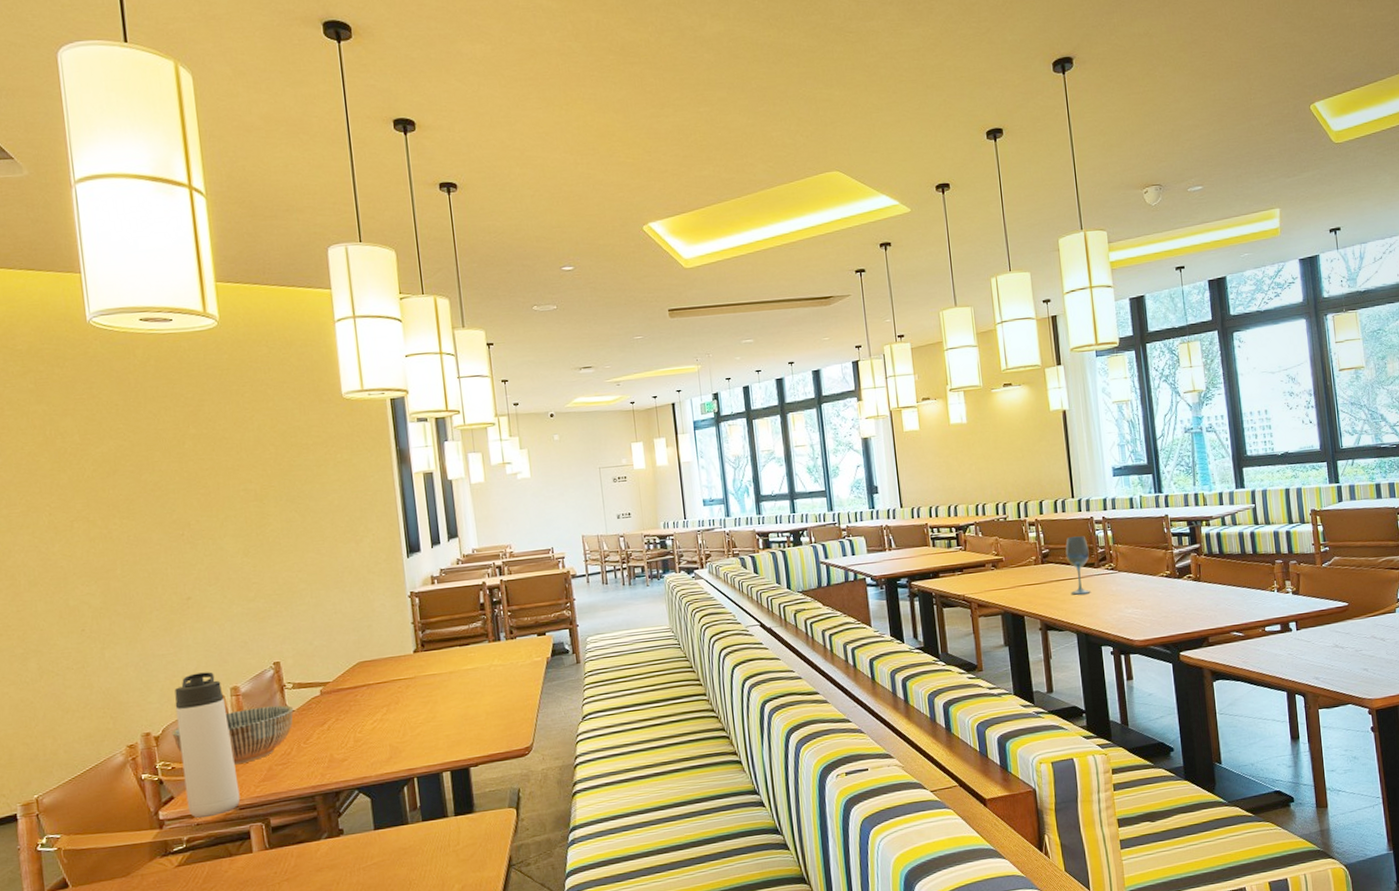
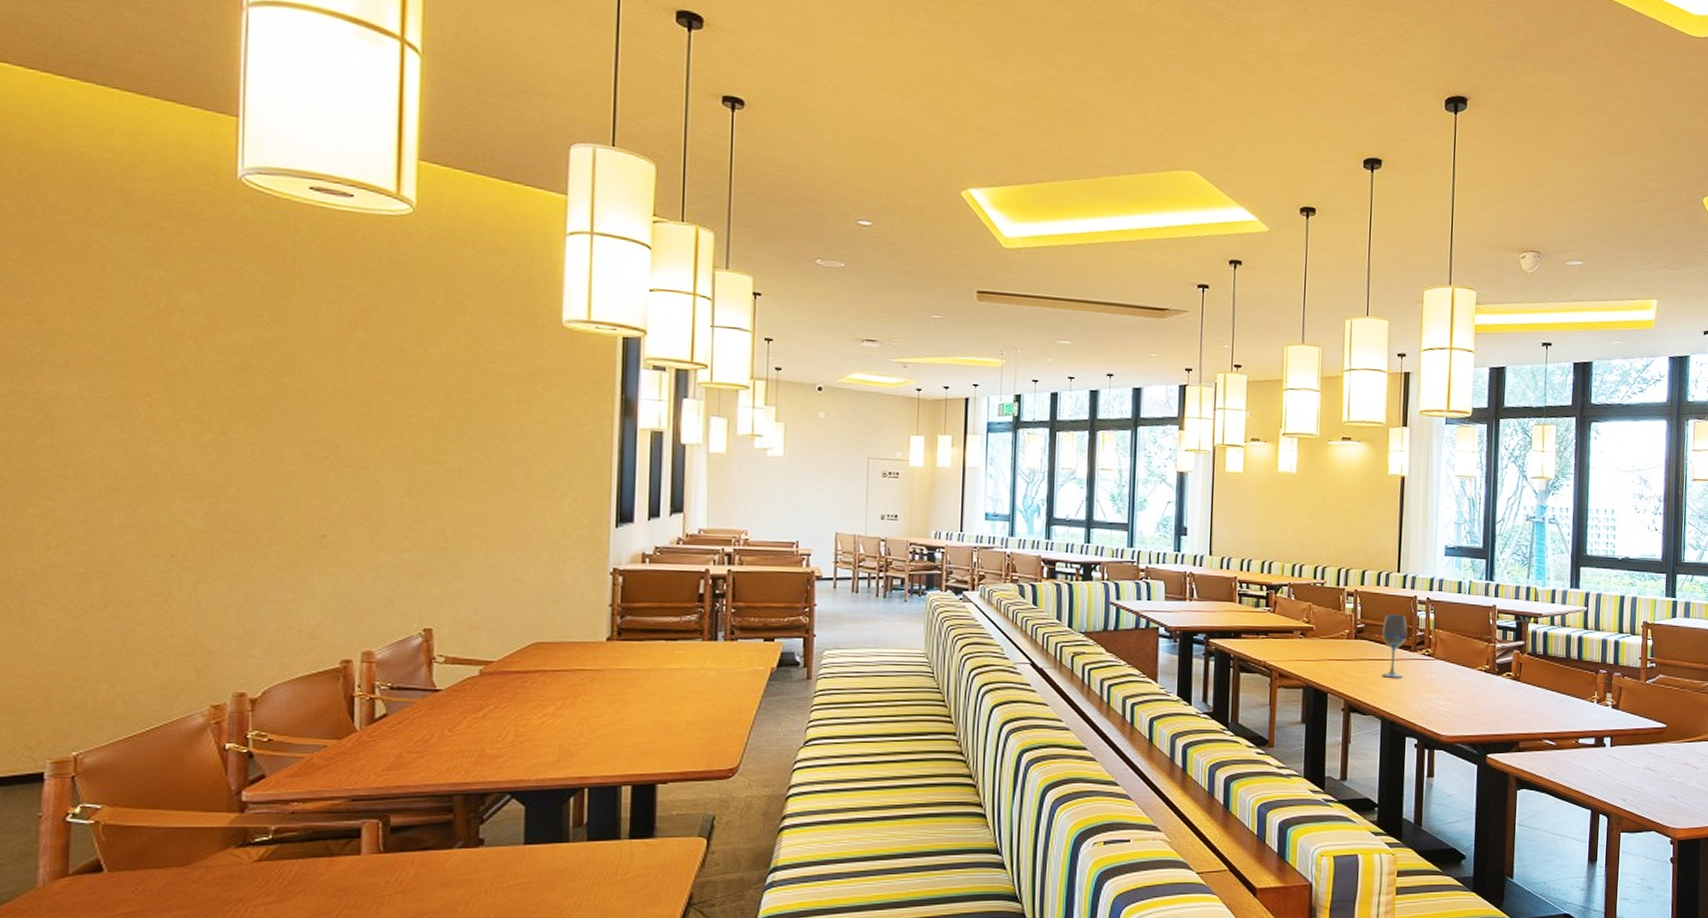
bowl: present [171,705,294,765] -> none [274,680,442,746]
thermos bottle: present [174,672,241,819] -> none [282,628,355,806]

